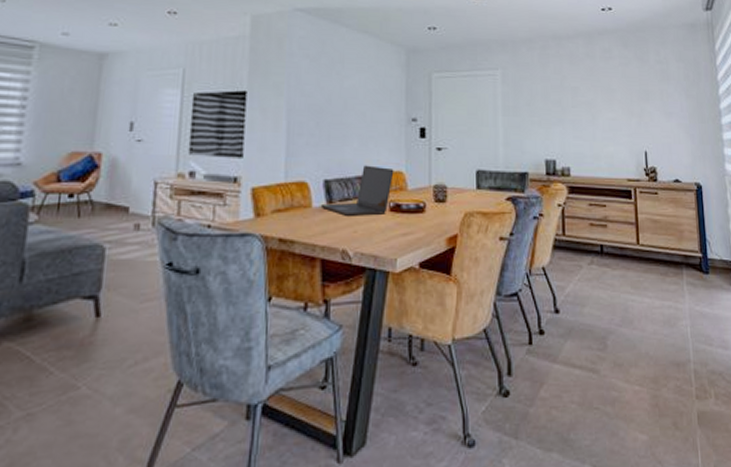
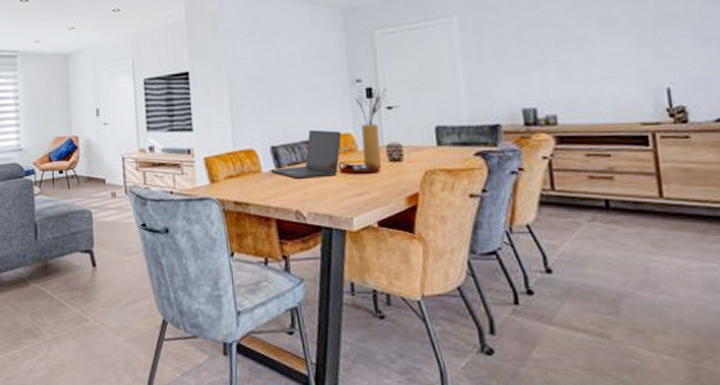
vase: none [410,128,438,209] -> present [356,88,387,169]

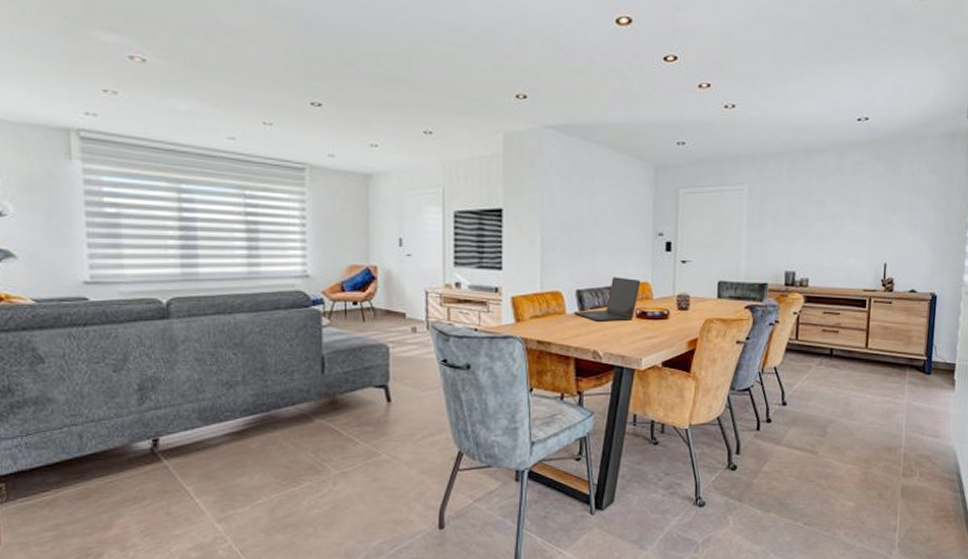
vase: present [356,88,387,169] -> none [656,242,684,316]

